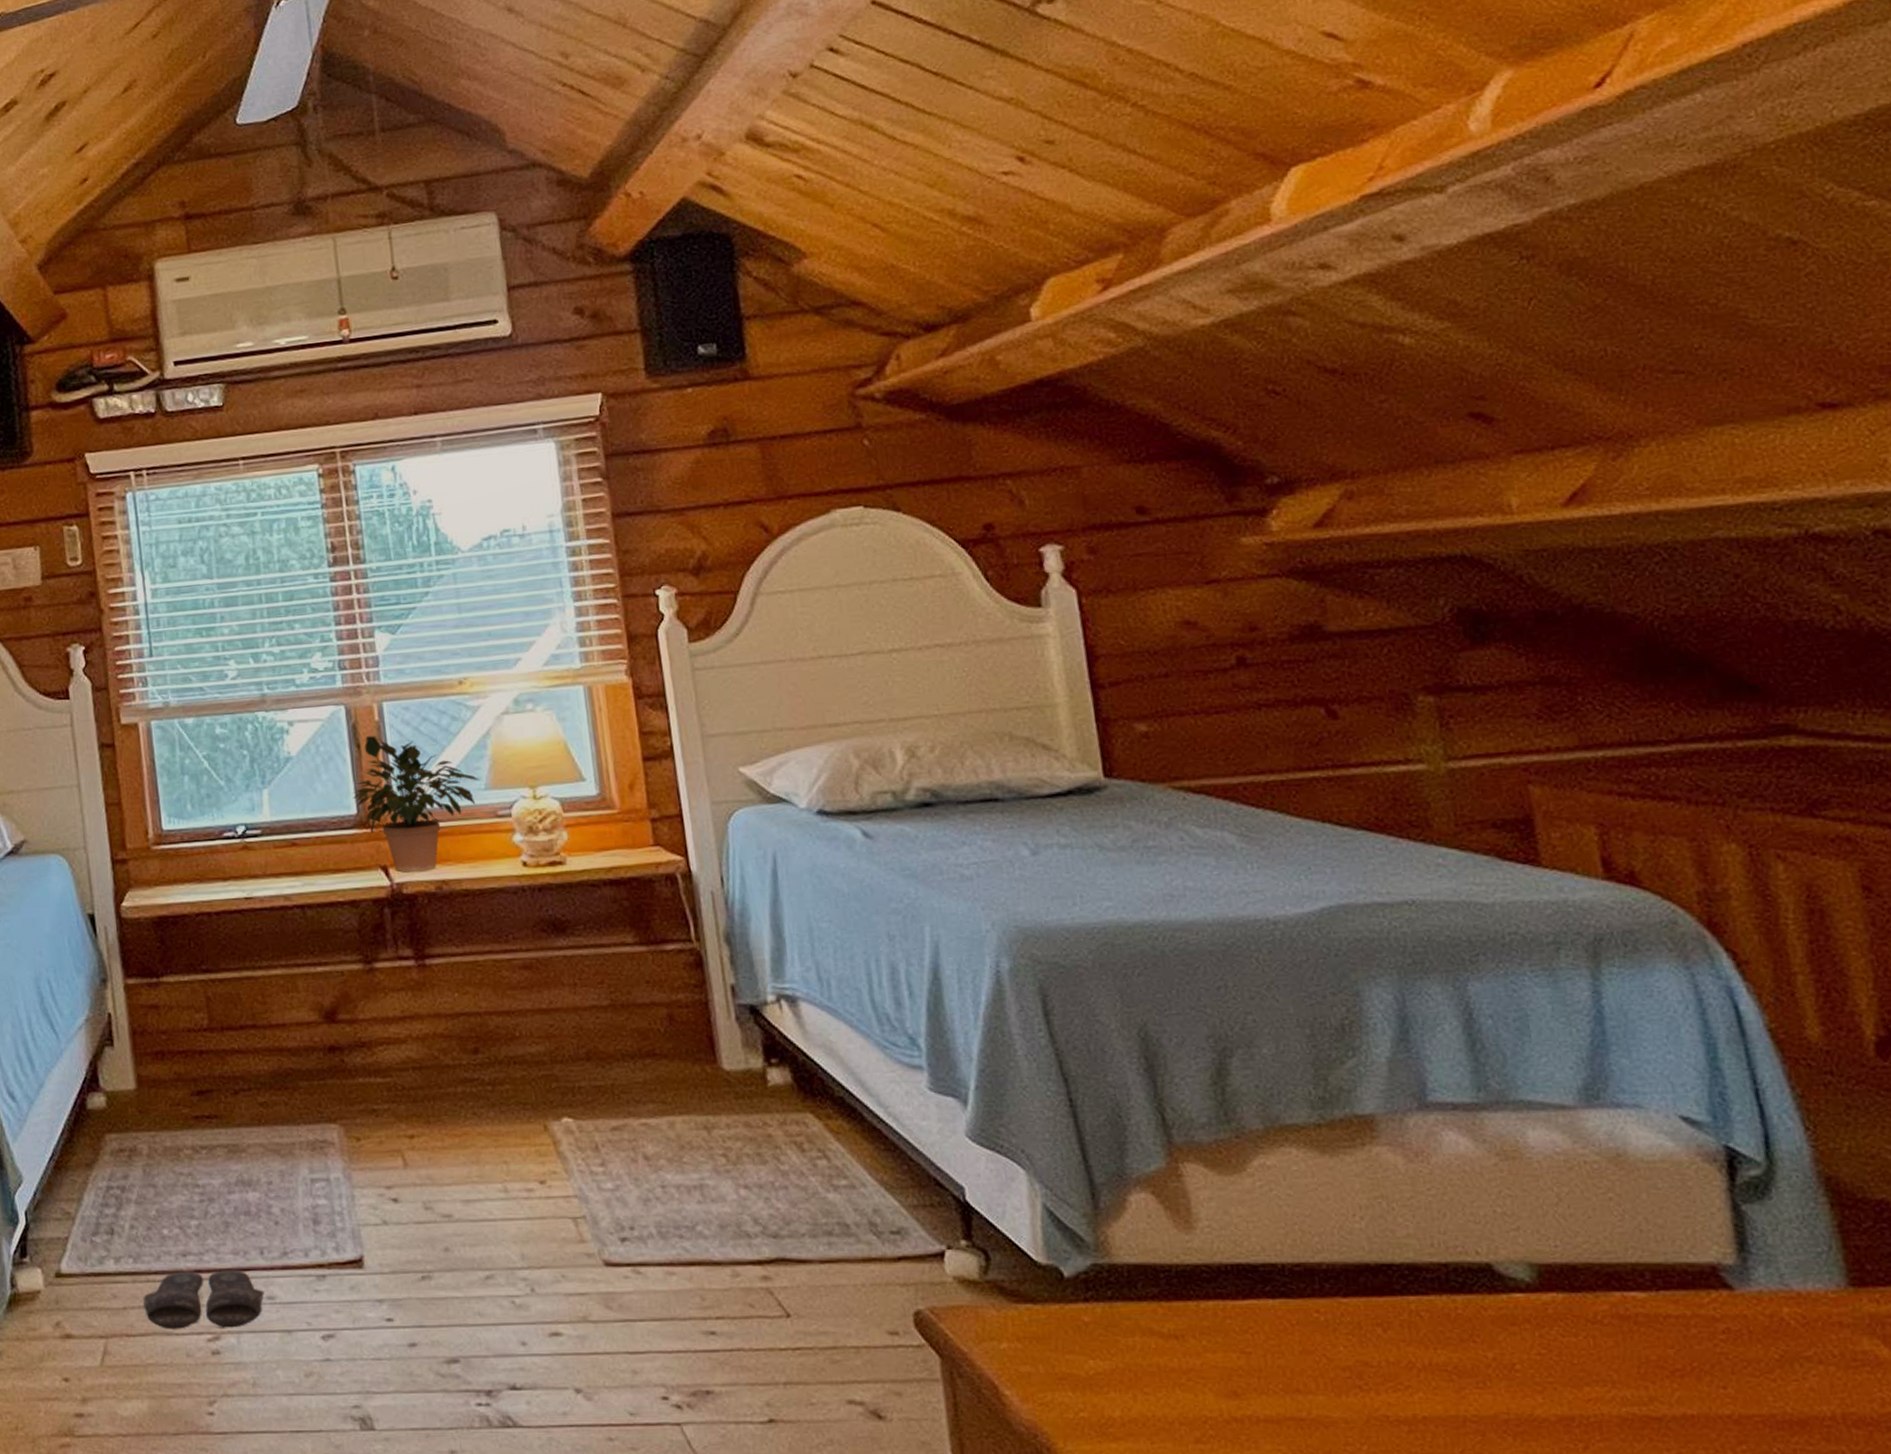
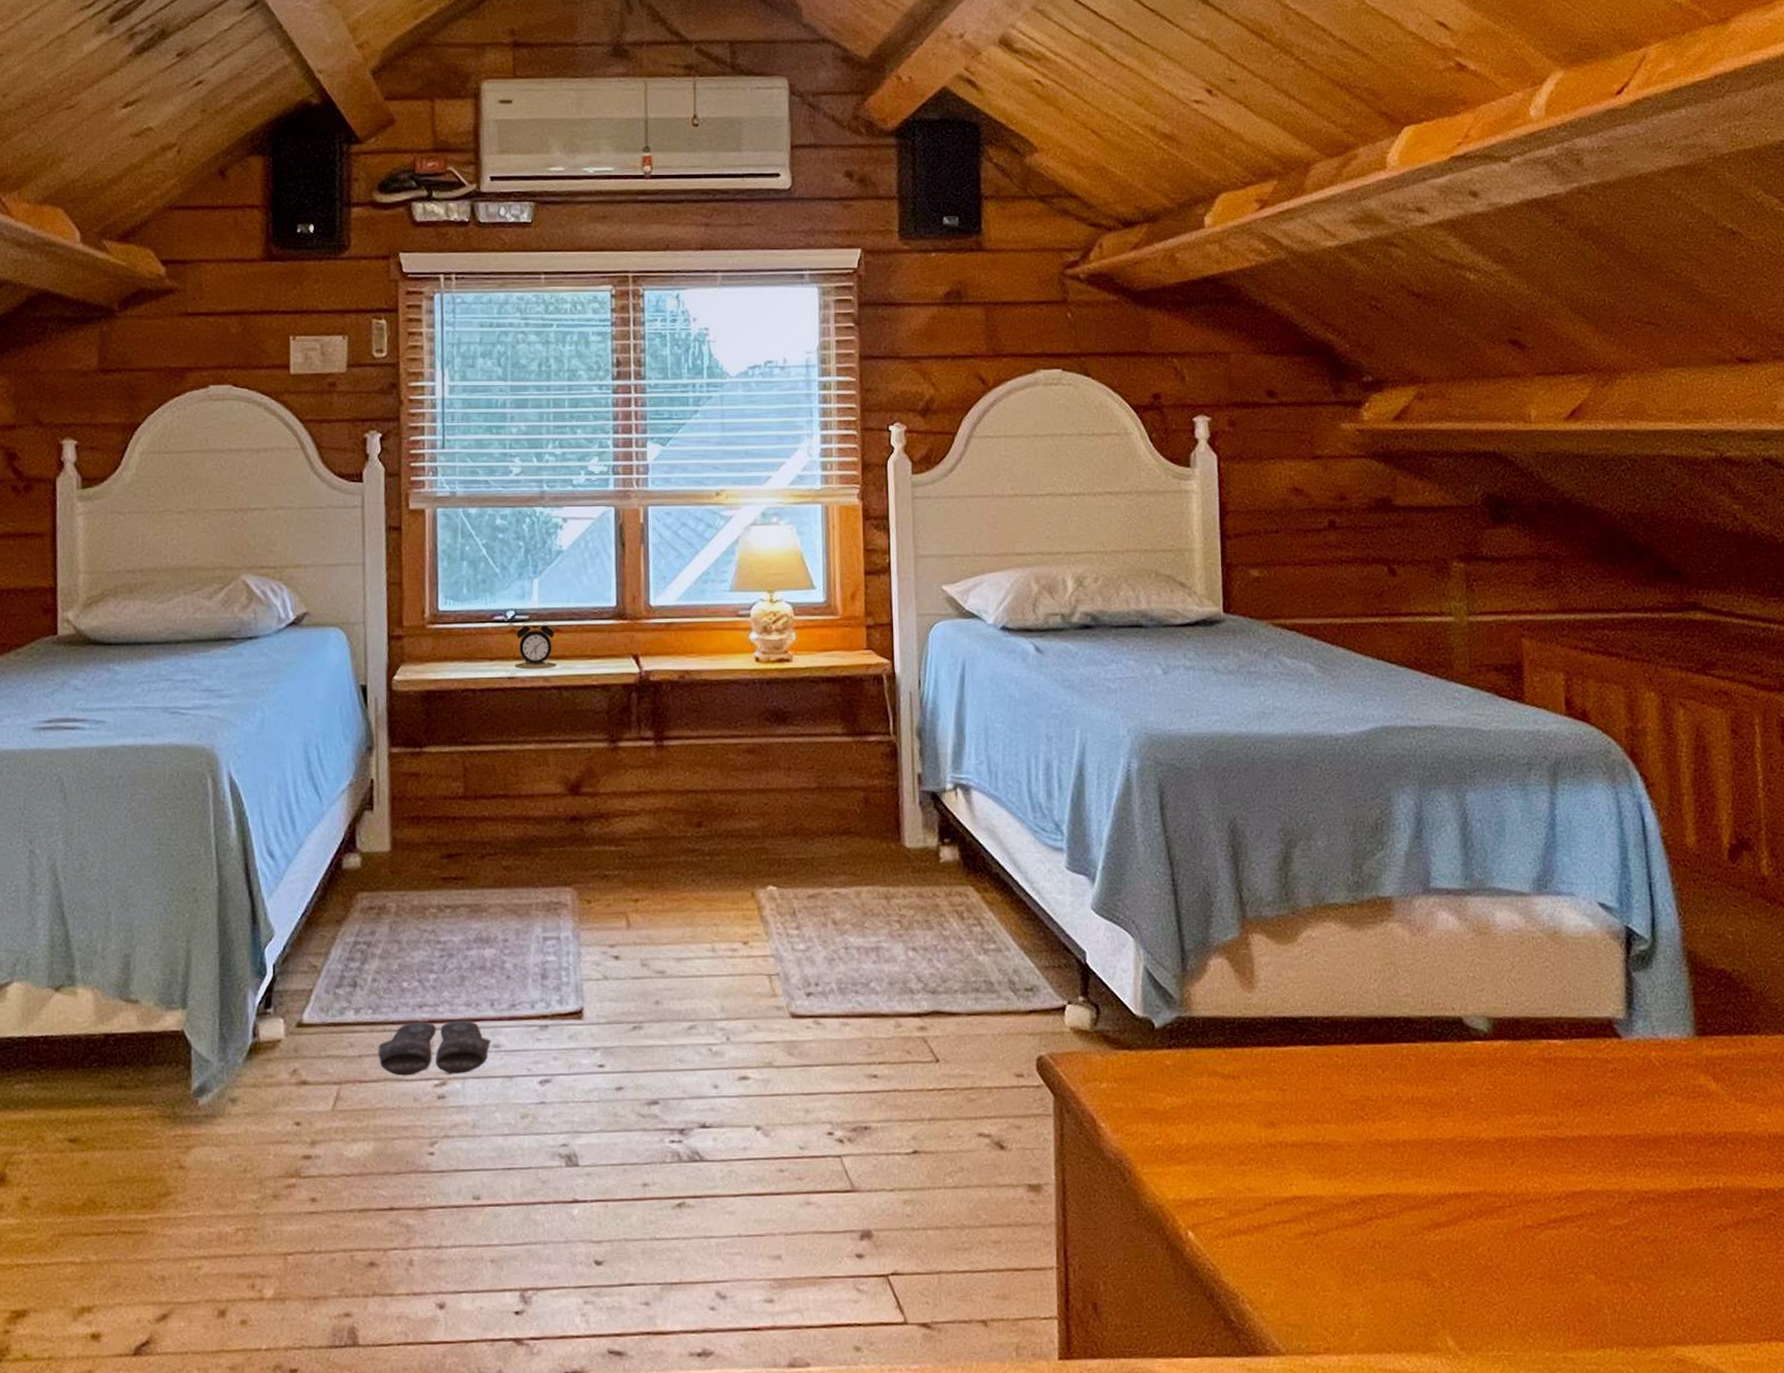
alarm clock: none [249,835,298,889] -> present [515,621,557,670]
potted plant: present [352,735,480,873] -> none [613,535,726,663]

